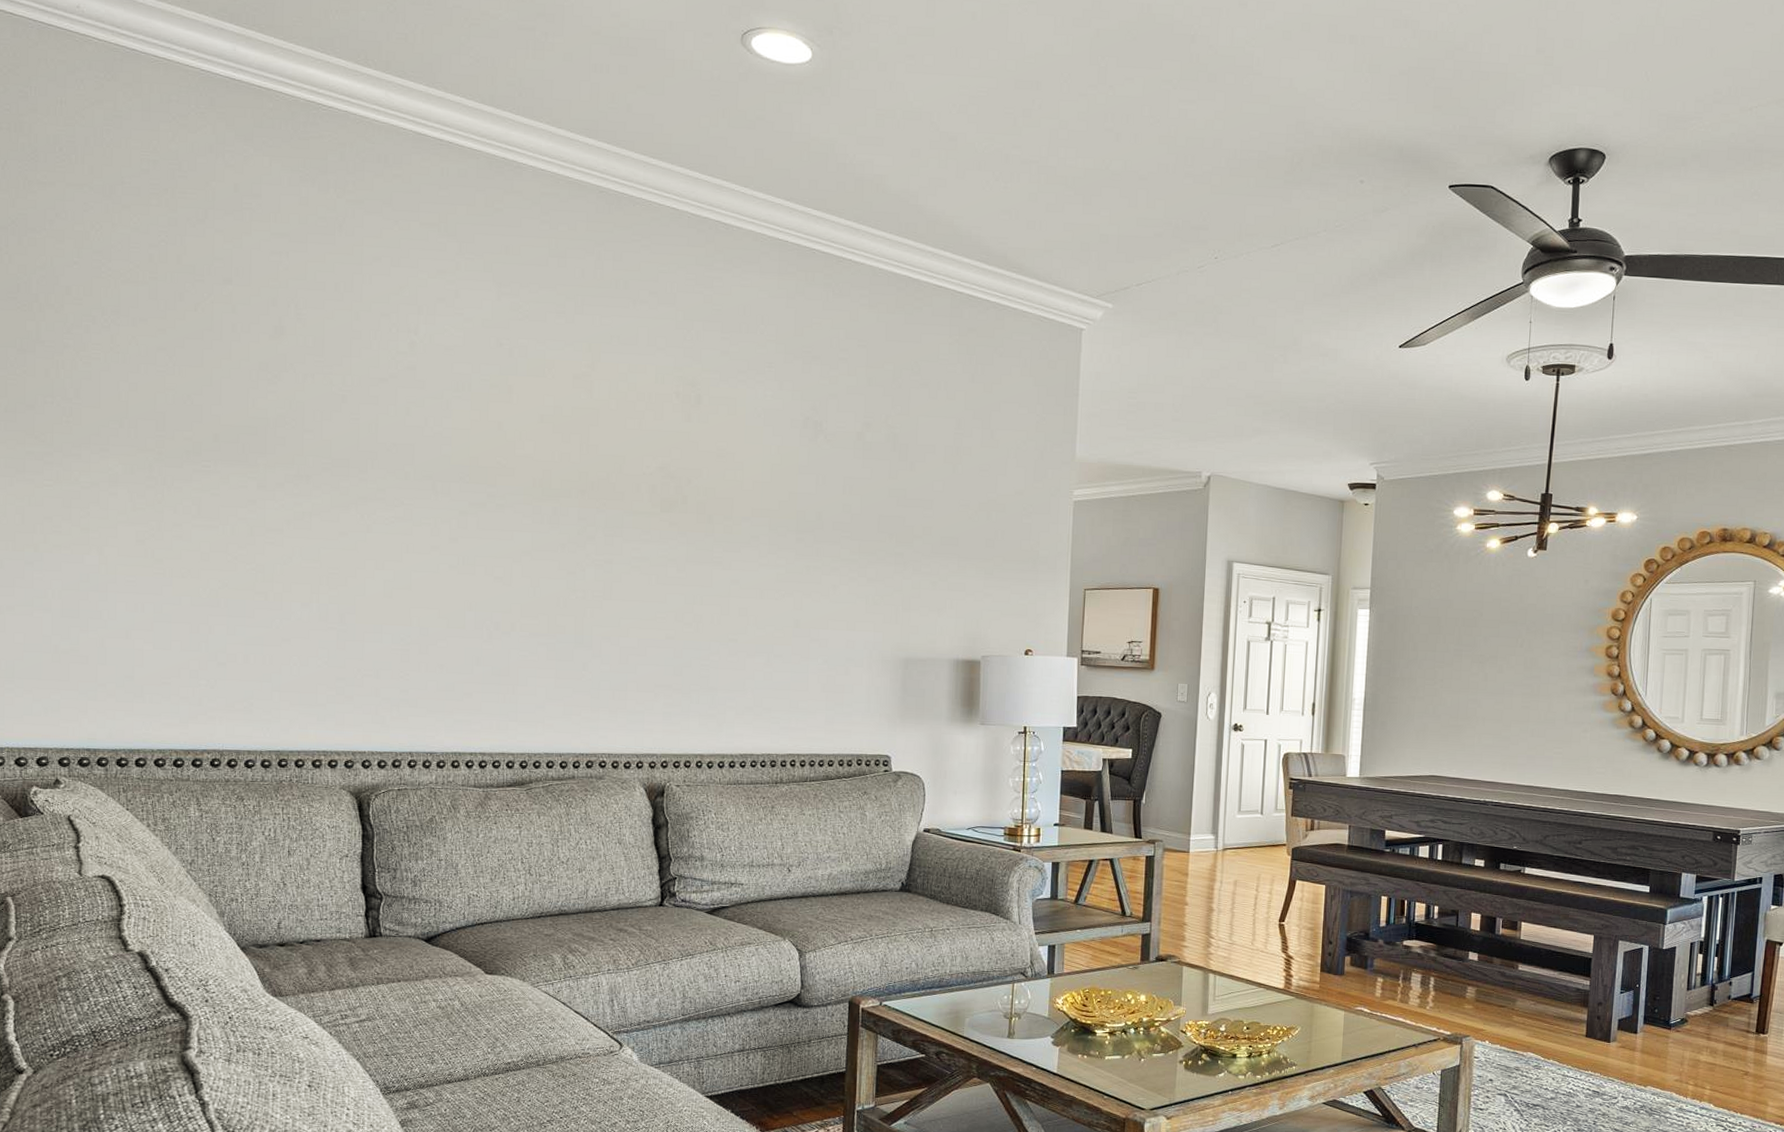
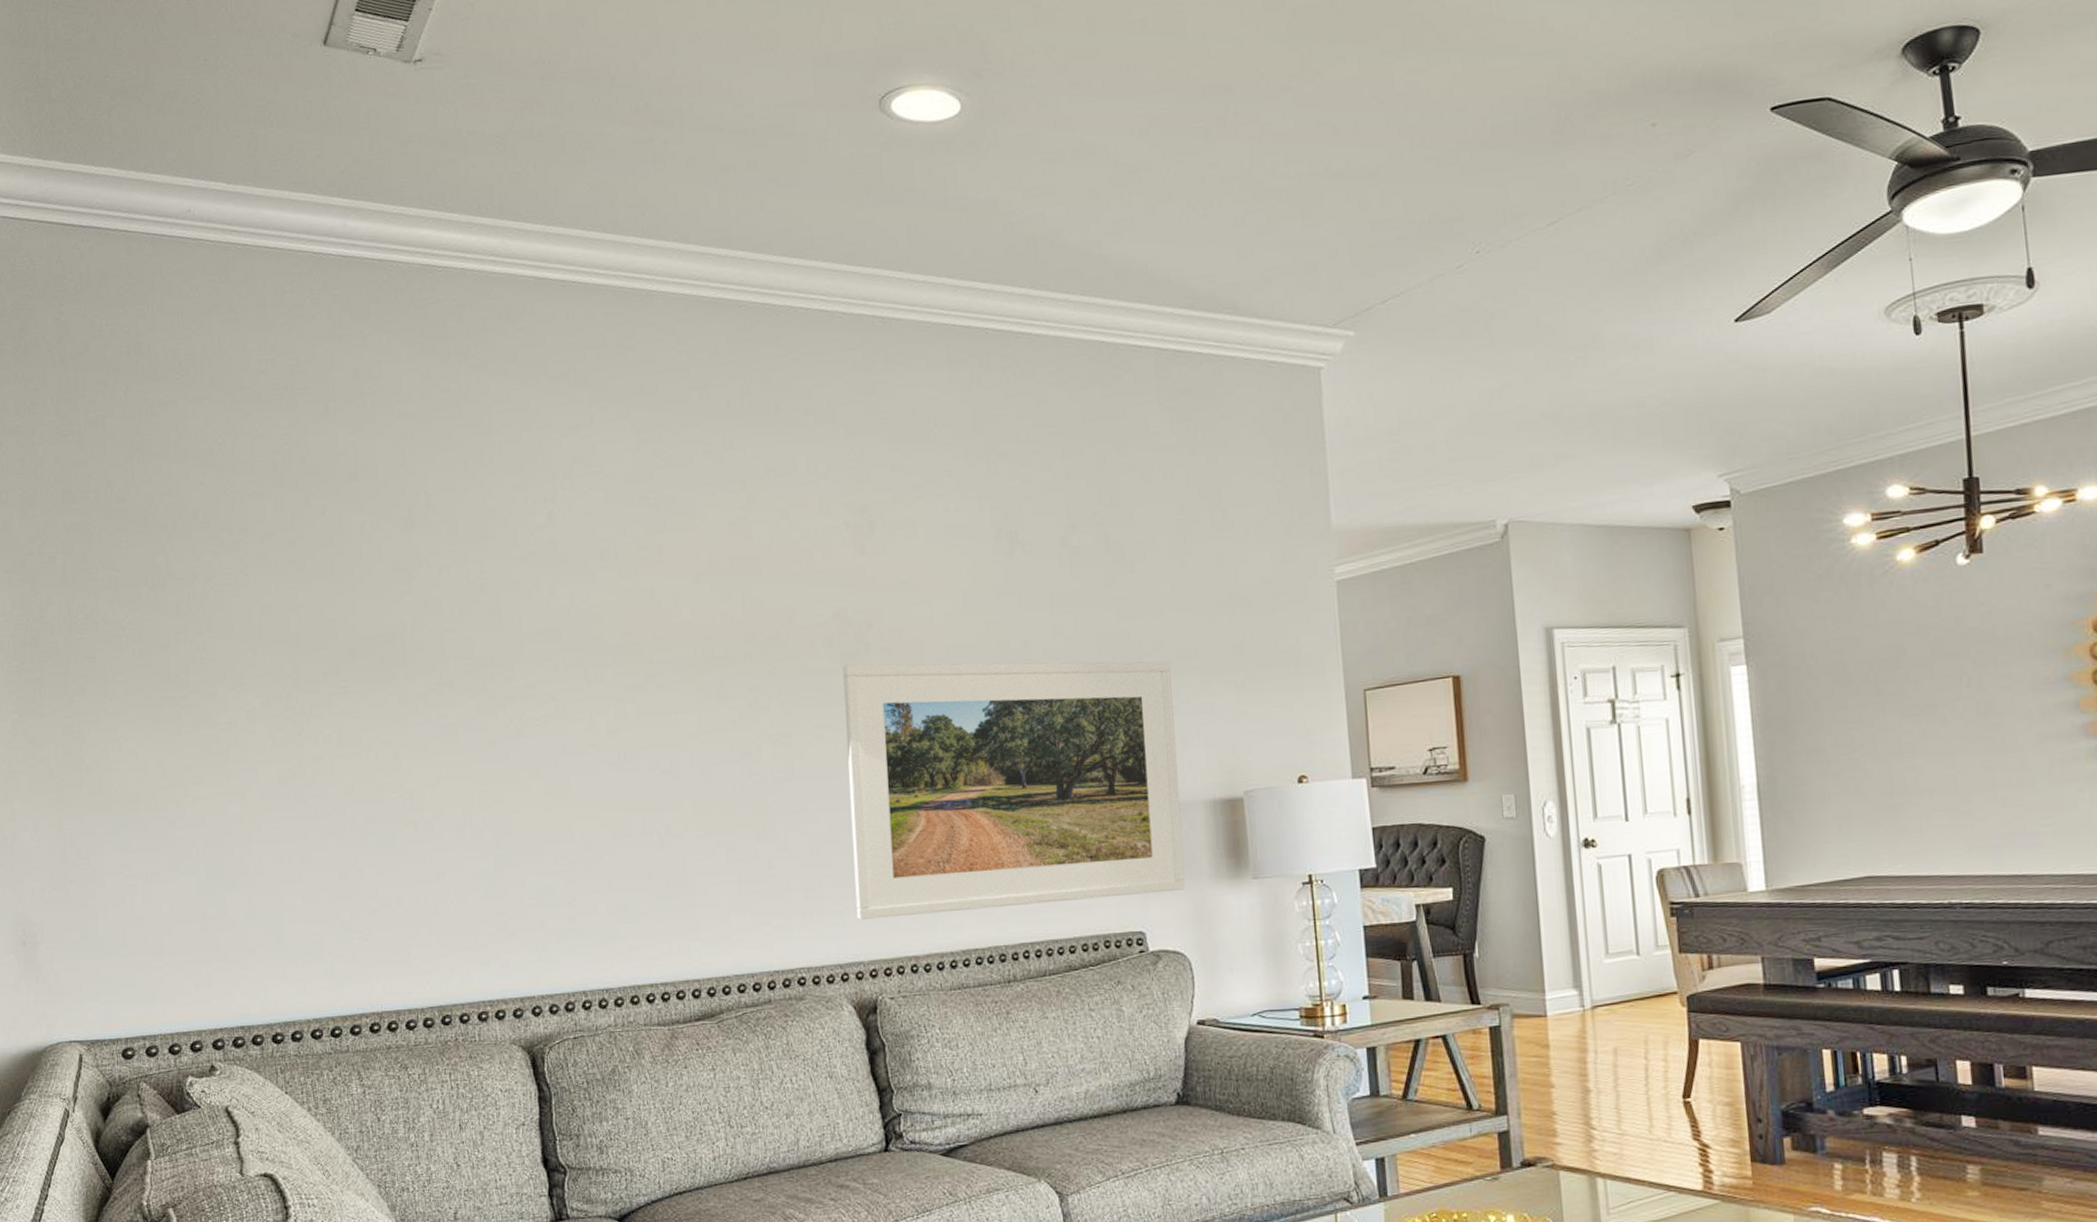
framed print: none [655,511,935,727] -> present [843,661,1186,920]

